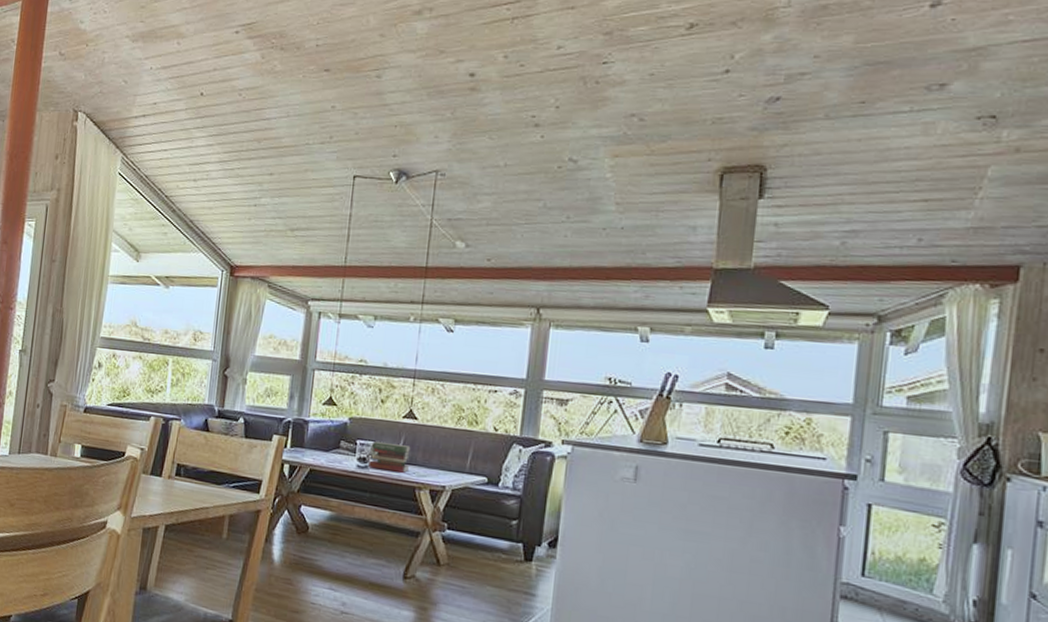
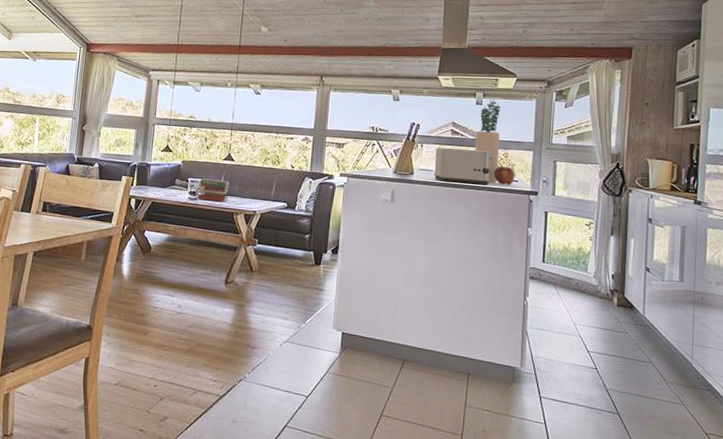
toaster: none [698,408,787,464] -> present [434,147,492,186]
vase: none [761,341,803,461] -> present [475,99,501,184]
fruit: none [788,436,822,465] -> present [493,166,515,185]

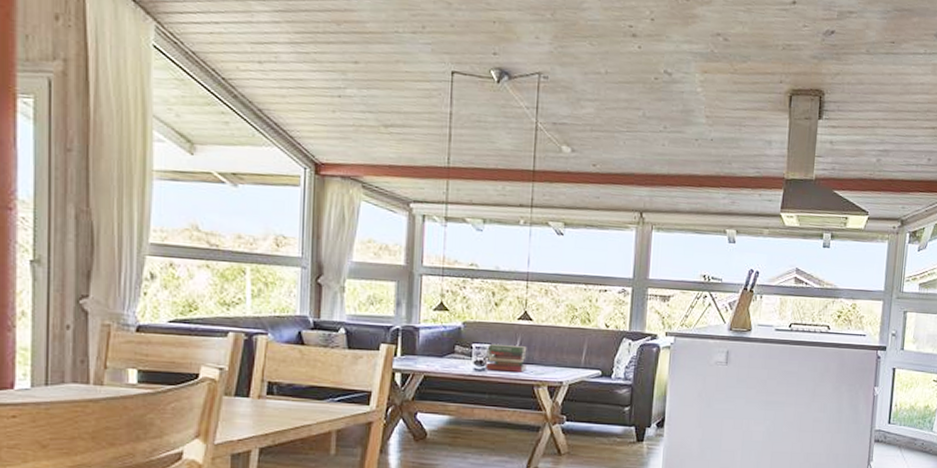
toaster: present [434,147,492,186] -> none [774,298,839,341]
vase: present [475,99,501,184] -> none [820,241,851,339]
fruit: present [493,166,515,185] -> none [840,318,863,340]

